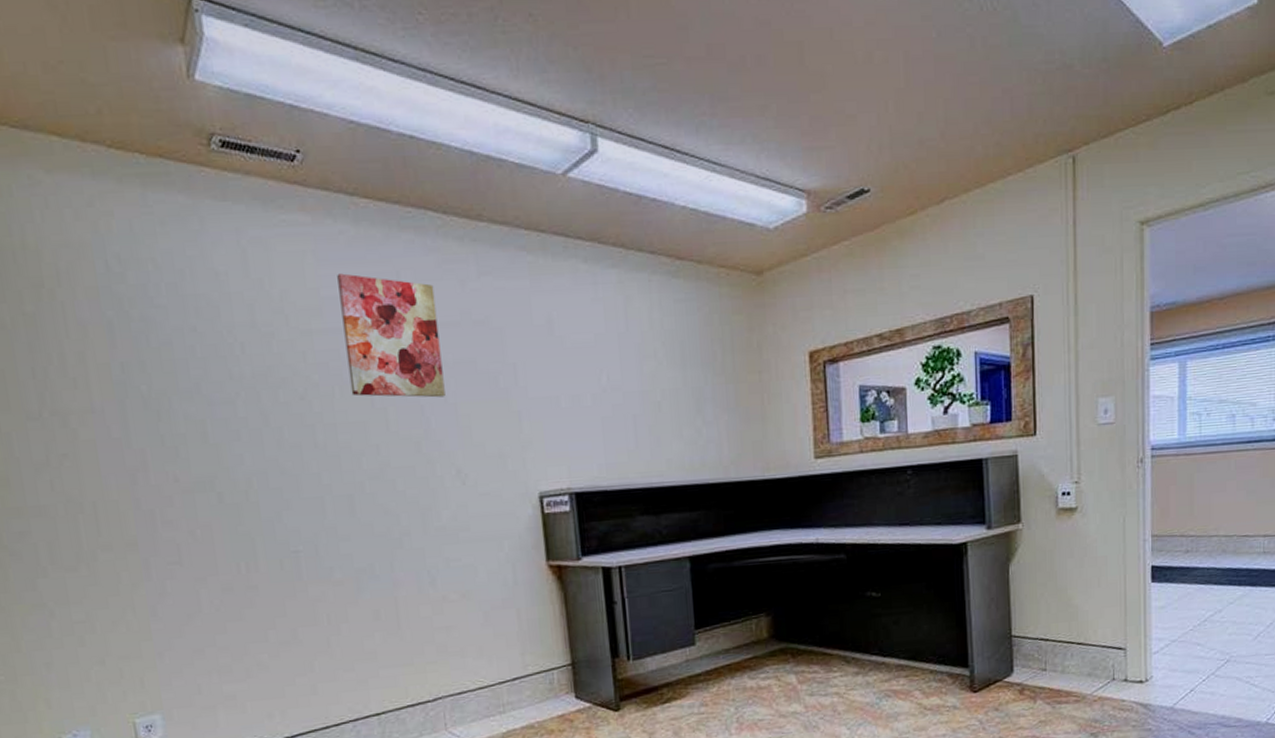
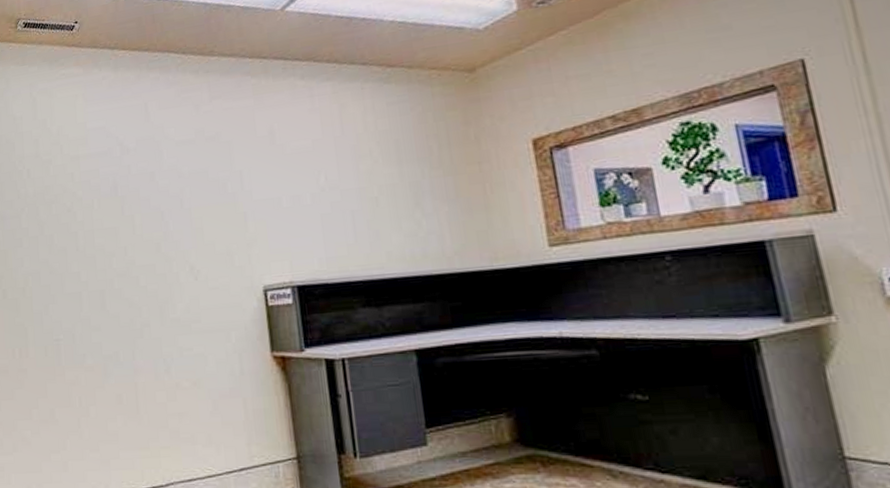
wall art: present [337,273,446,398] -> none [100,109,182,207]

